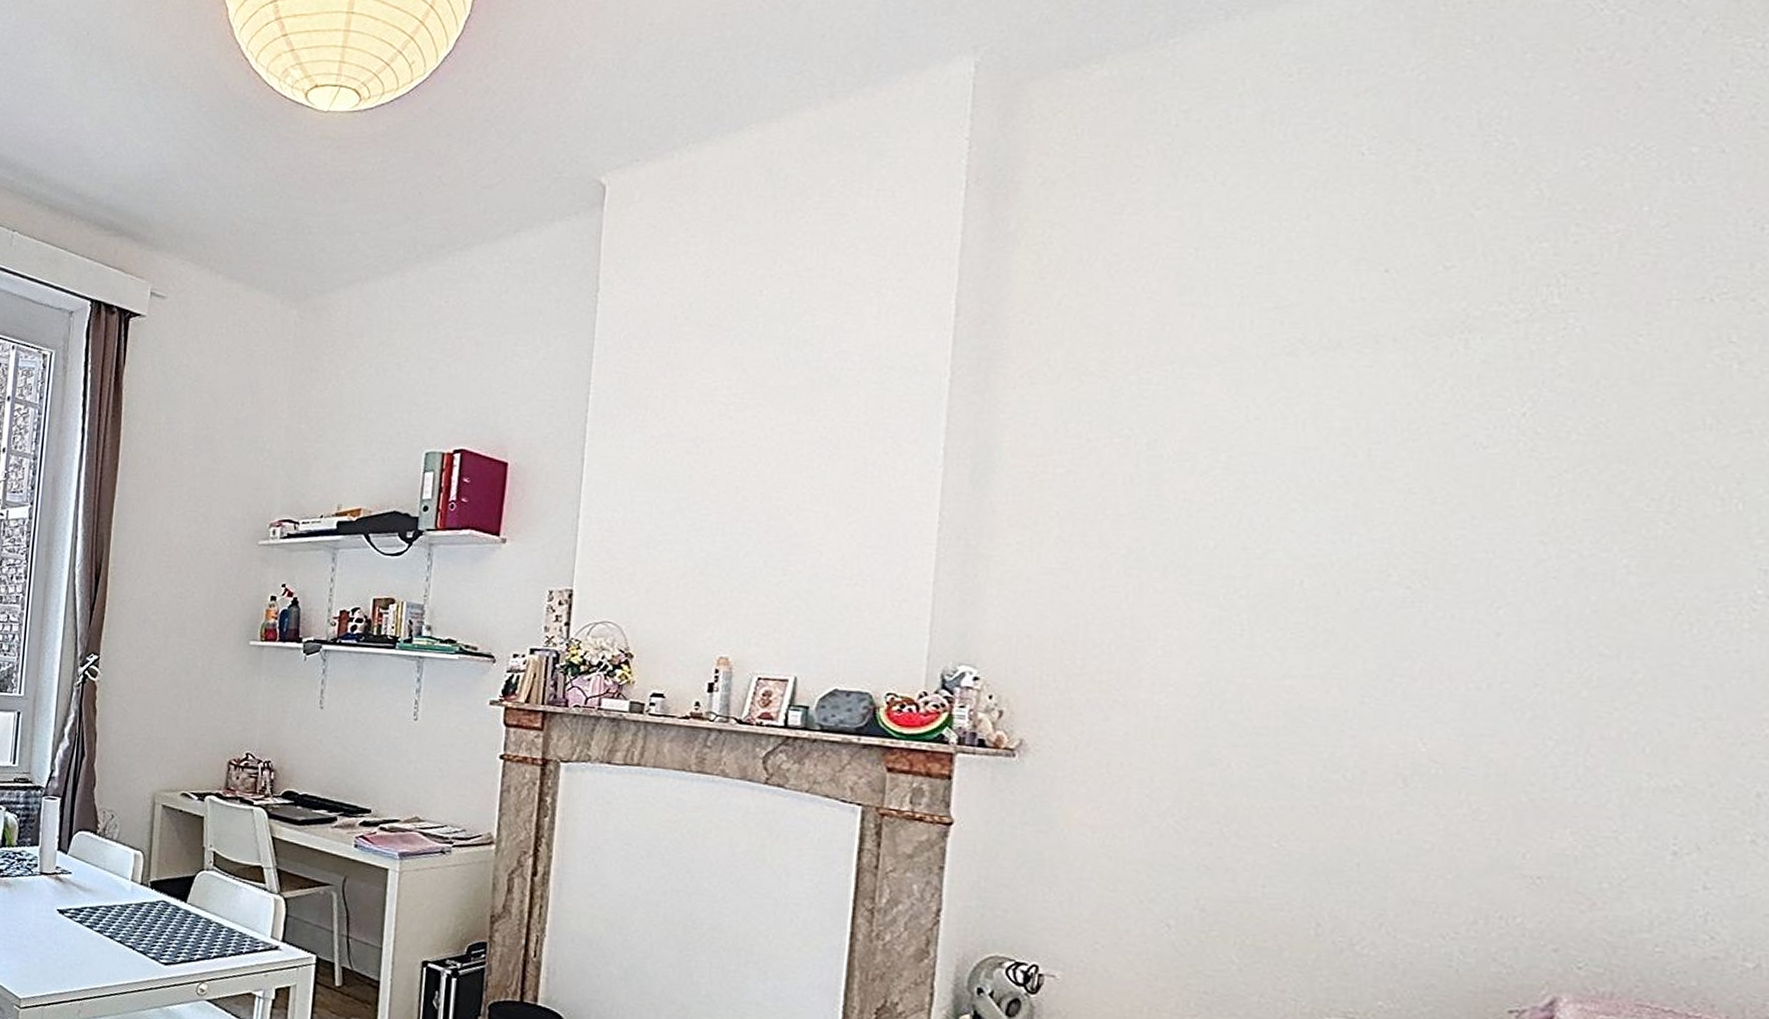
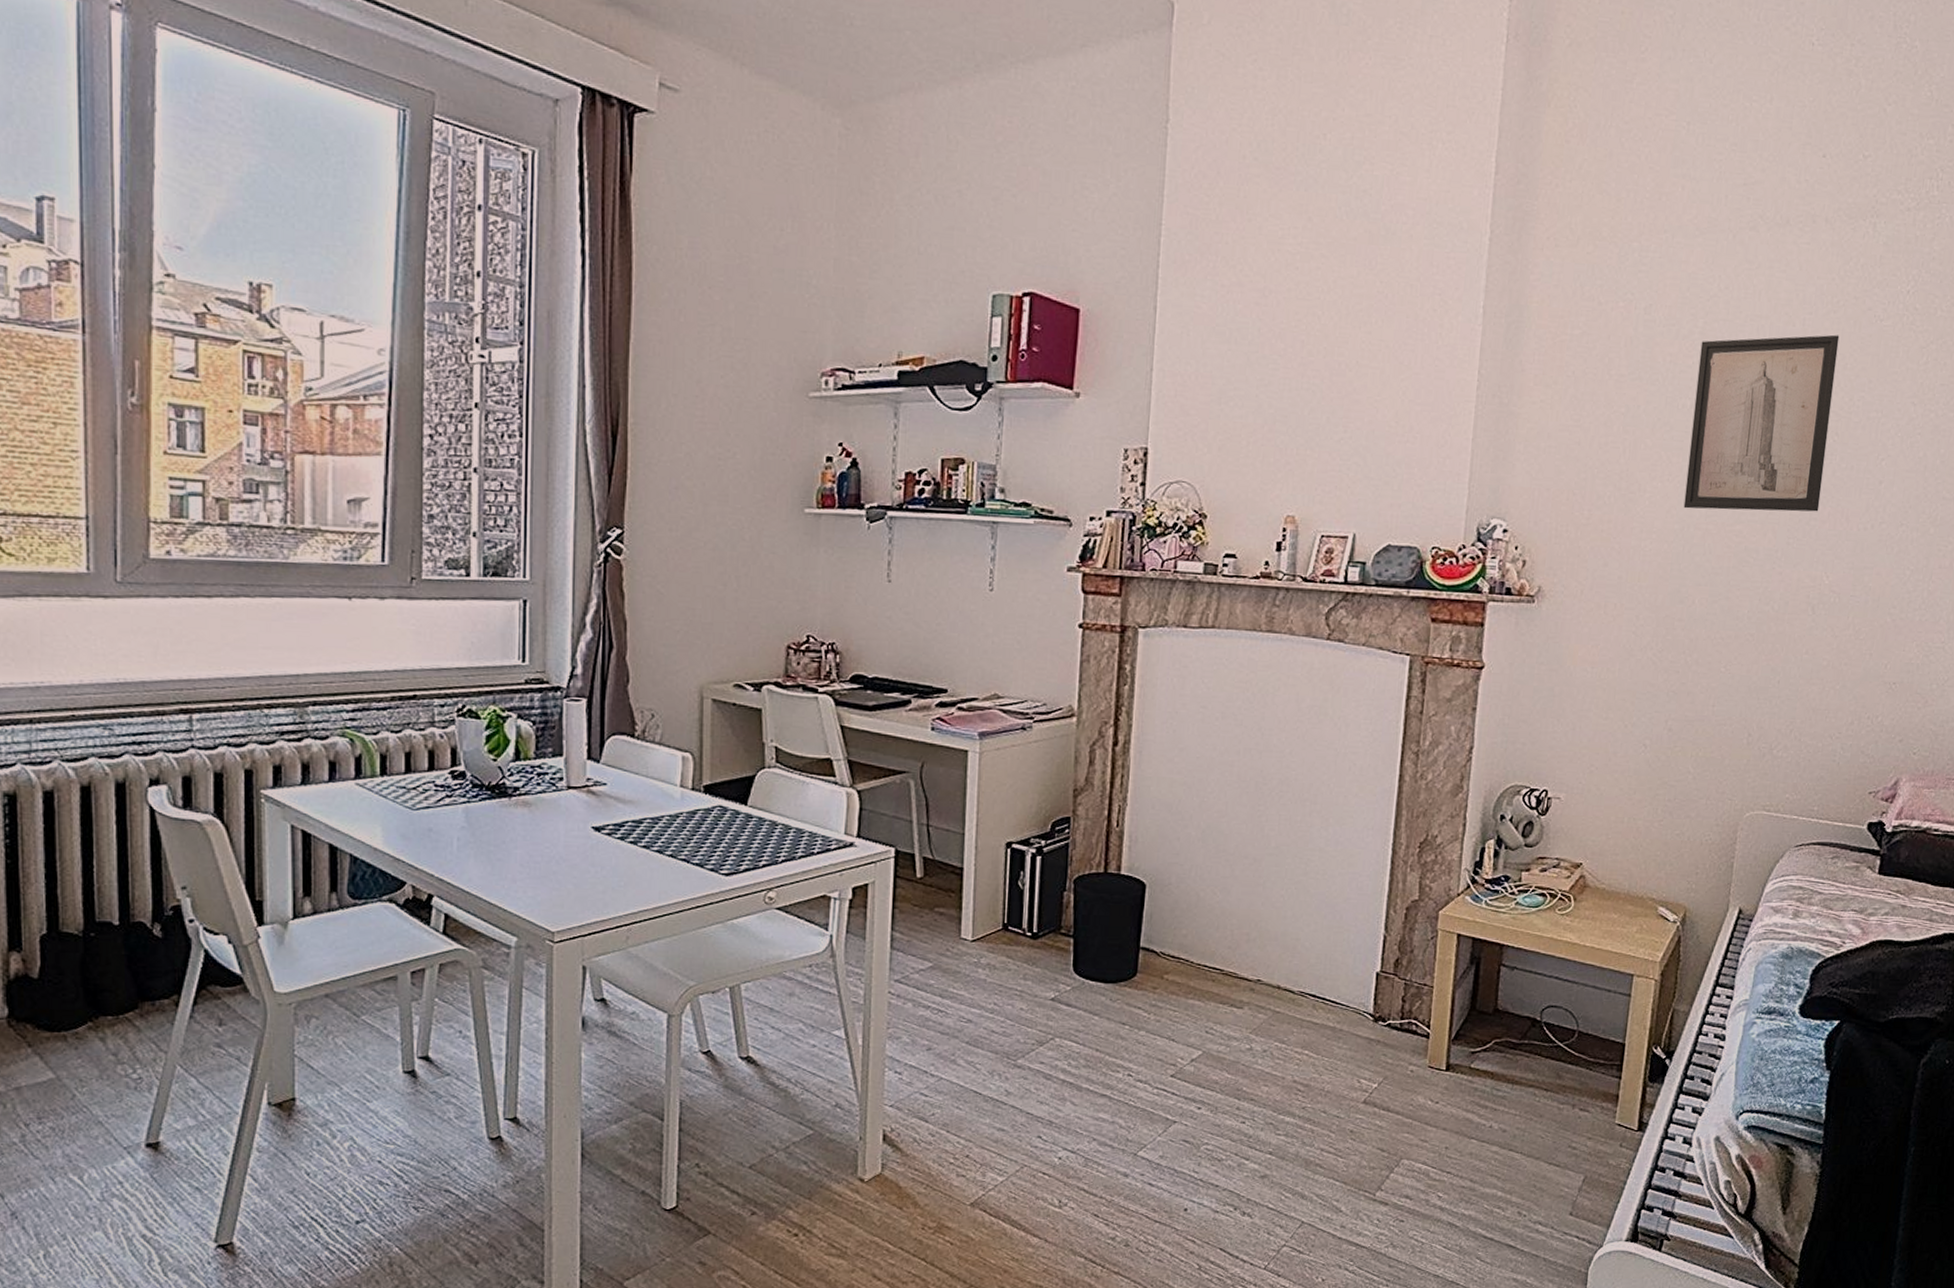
wall art: none [1209,465,1423,667] -> present [1683,334,1840,512]

